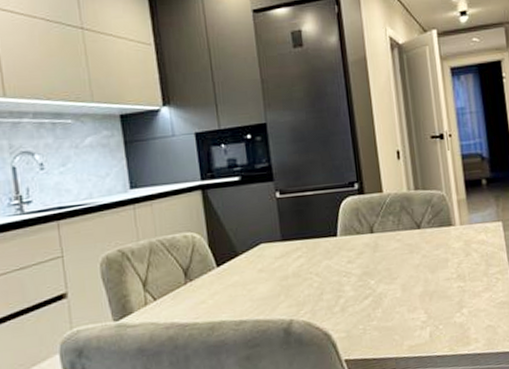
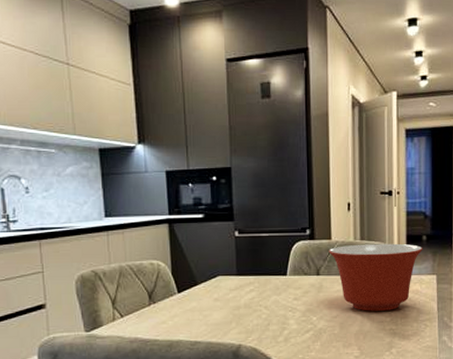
mixing bowl: none [381,190,484,269] -> present [328,243,423,311]

